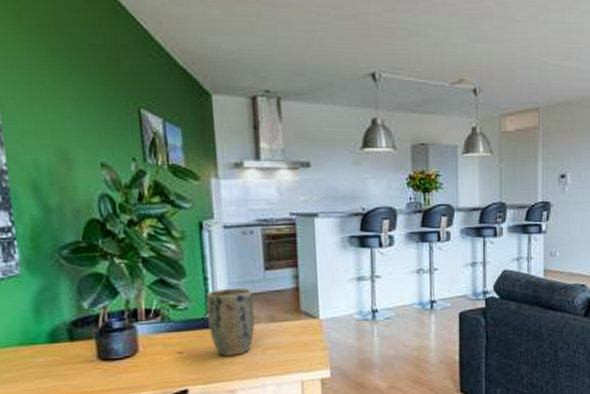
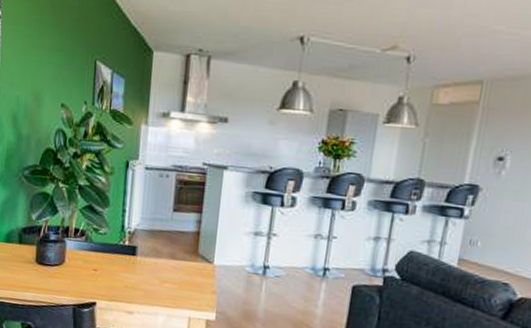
plant pot: present [206,287,255,357] -> none [120,222,160,283]

